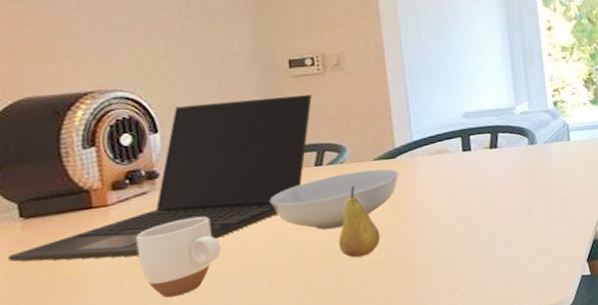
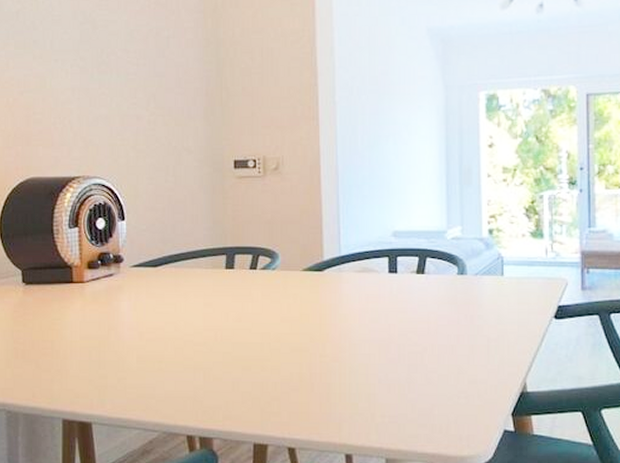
laptop: present [7,95,312,263] -> none [12,197,251,332]
mug: present [136,216,221,298] -> none [103,303,167,375]
bowl: present [269,169,399,230] -> none [209,280,325,334]
fruit: present [339,186,381,258] -> none [266,294,303,367]

